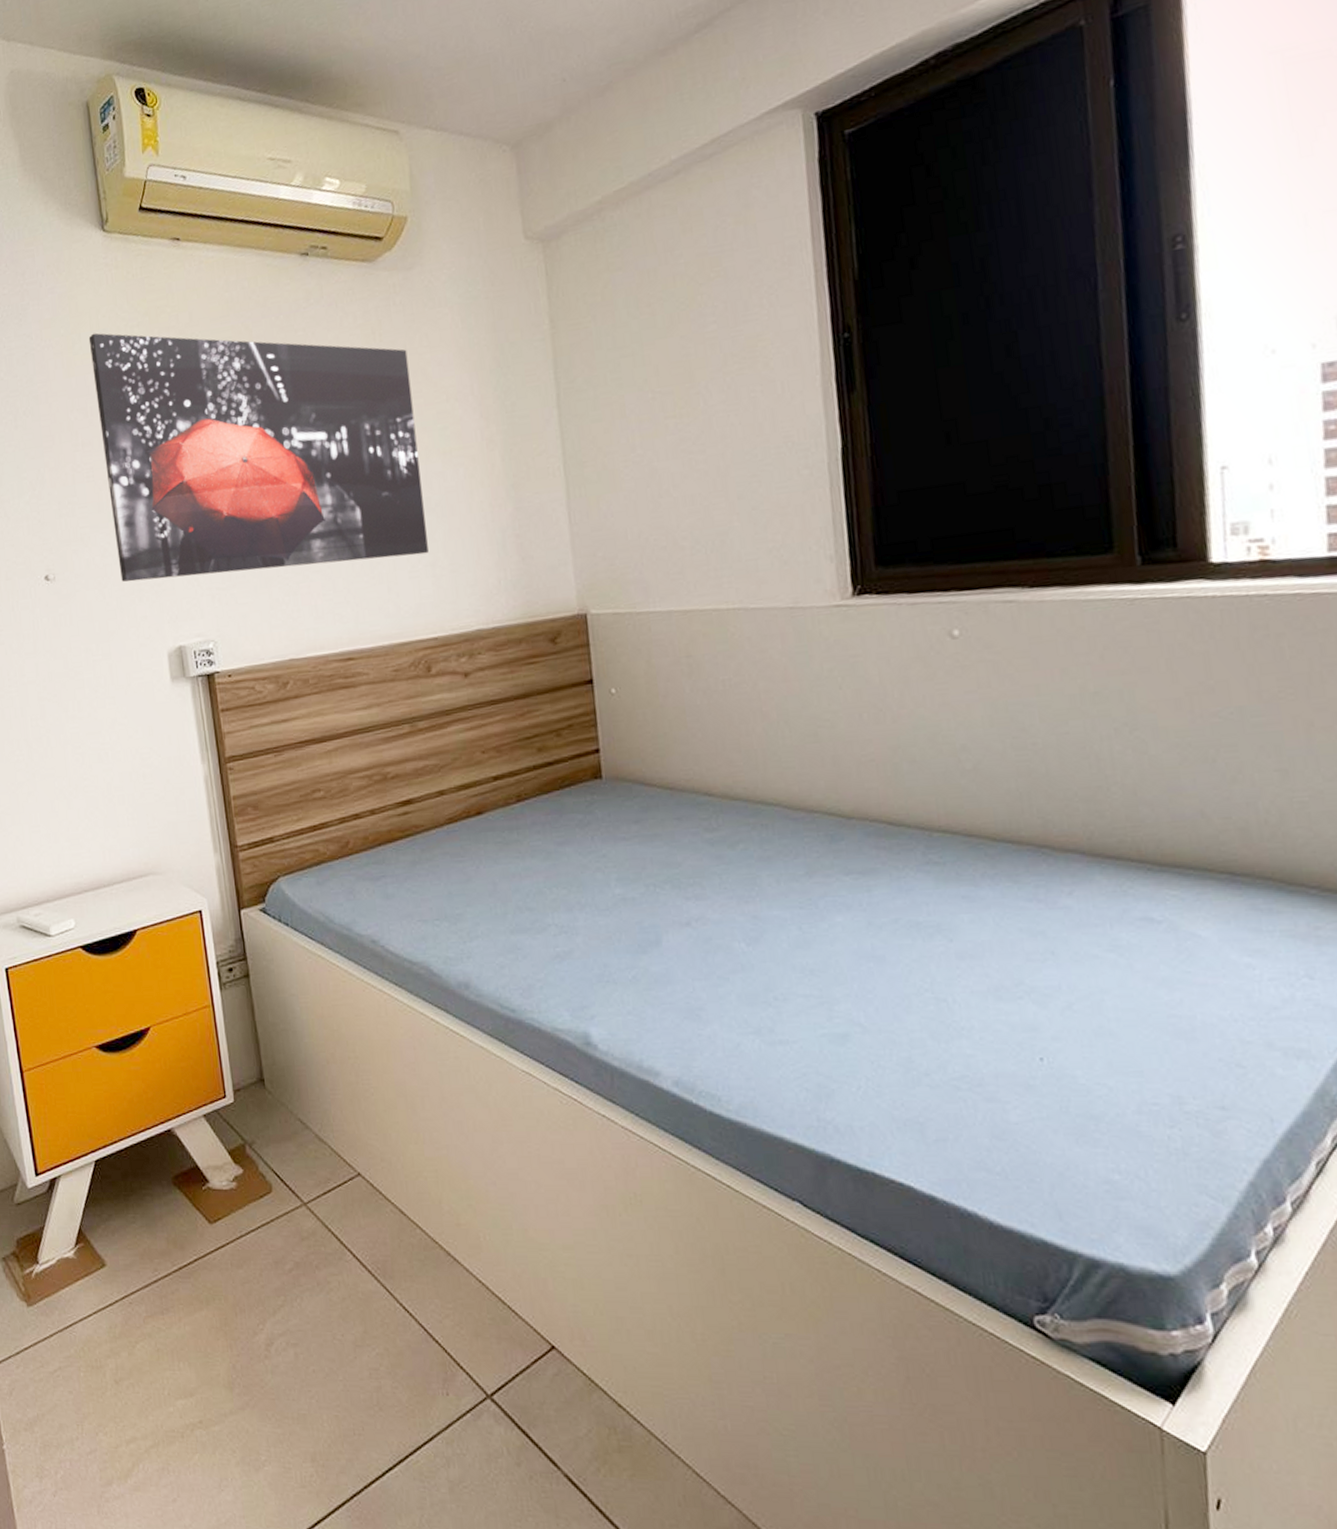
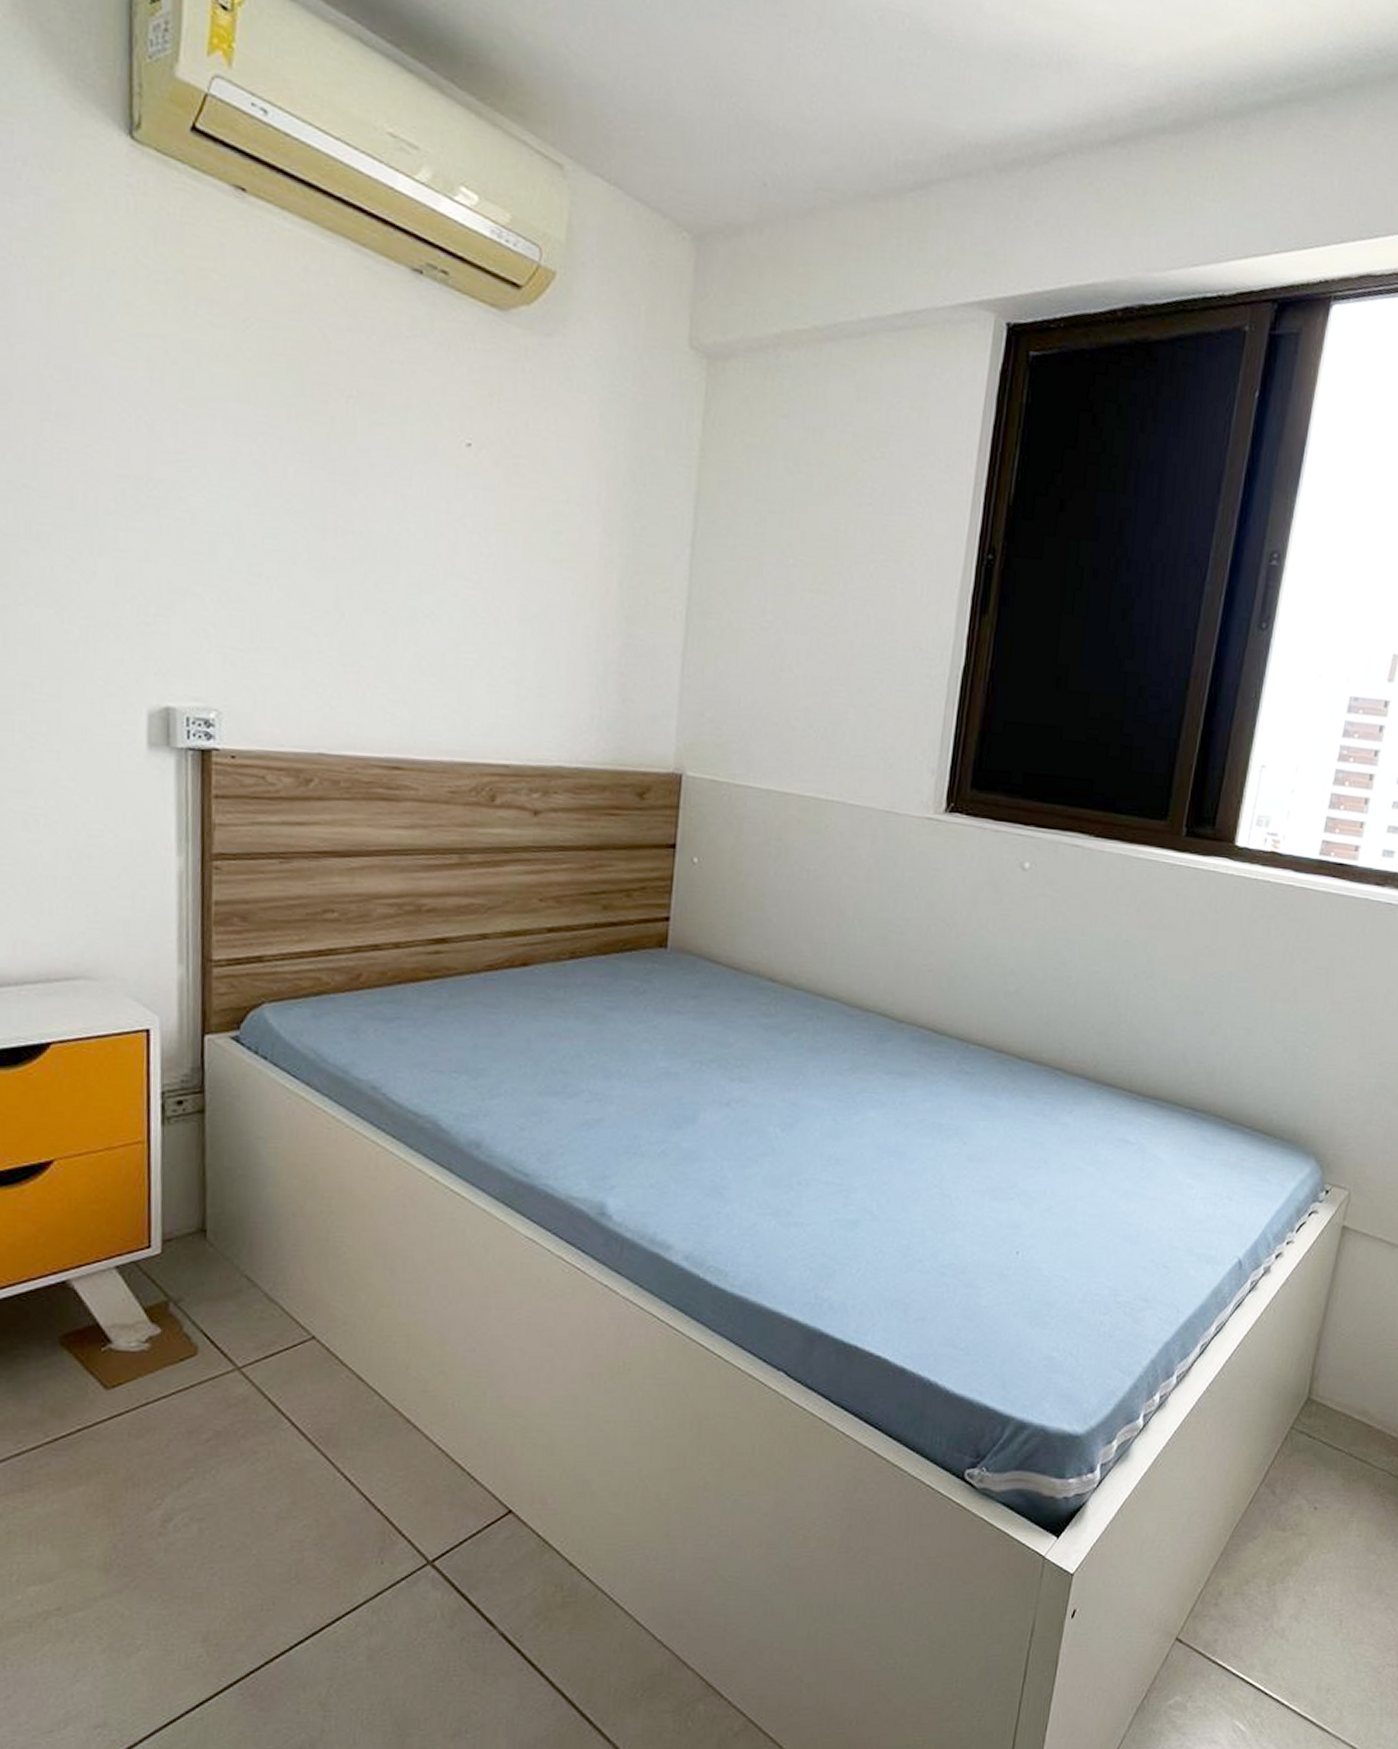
wall art: present [88,333,429,582] -> none [86,270,529,669]

